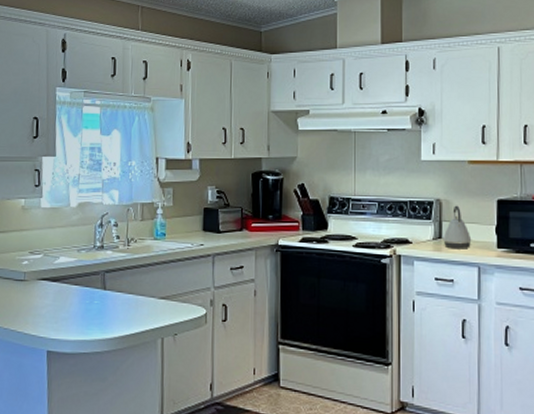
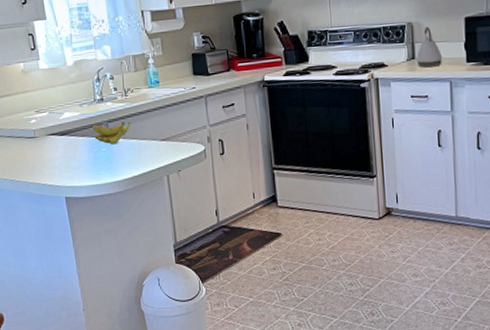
banana: none [88,273,130,298] -> present [92,122,131,145]

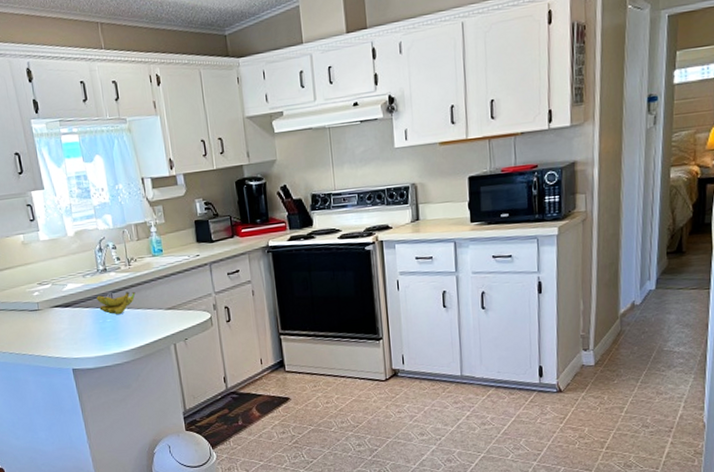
kettle: present [416,26,443,68] -> none [420,187,447,229]

